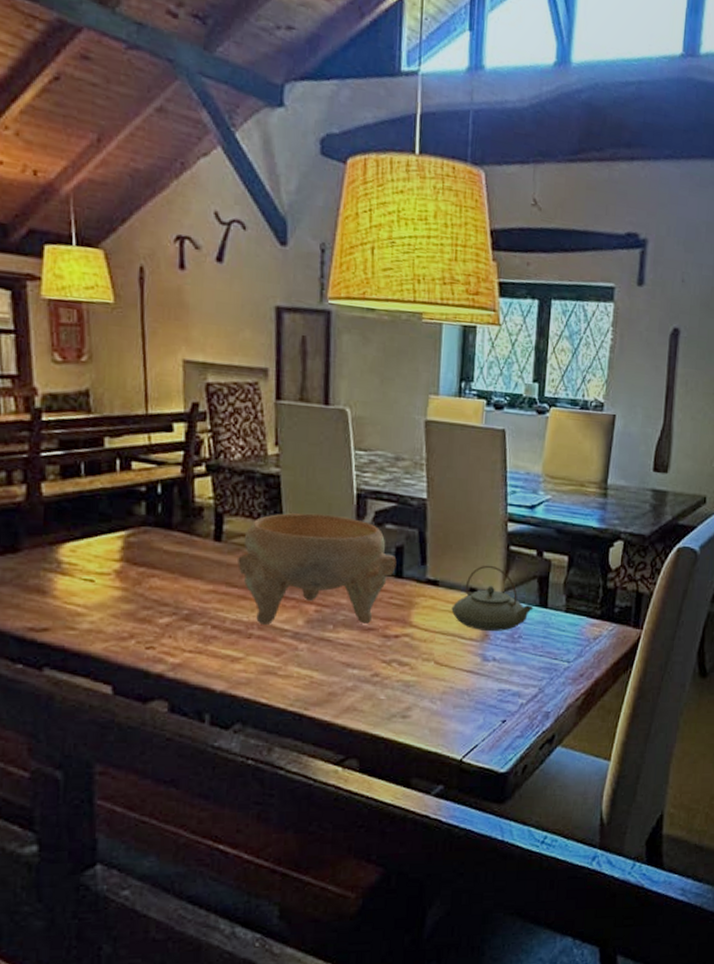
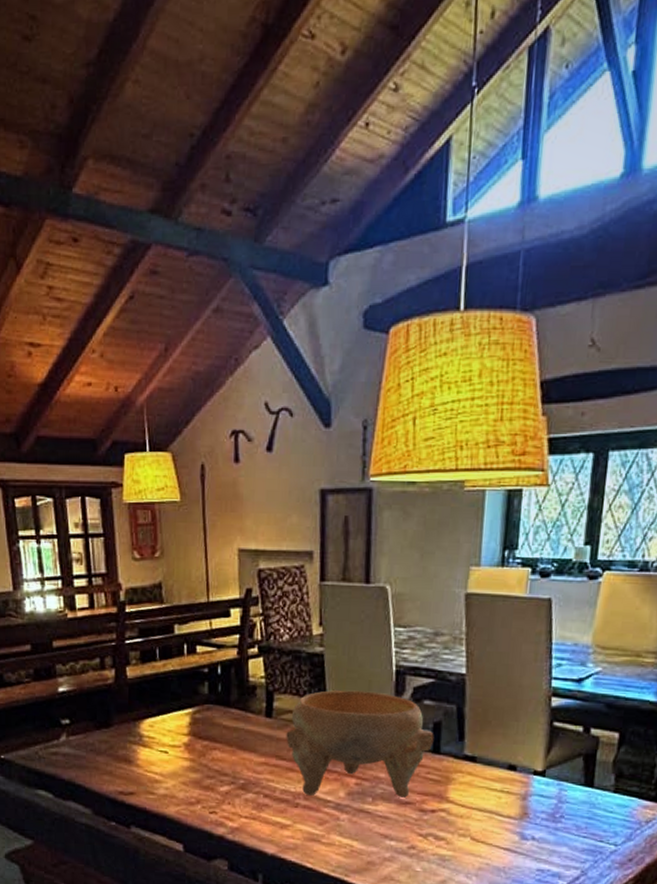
teapot: present [451,565,534,631] -> none [489,741,578,810]

